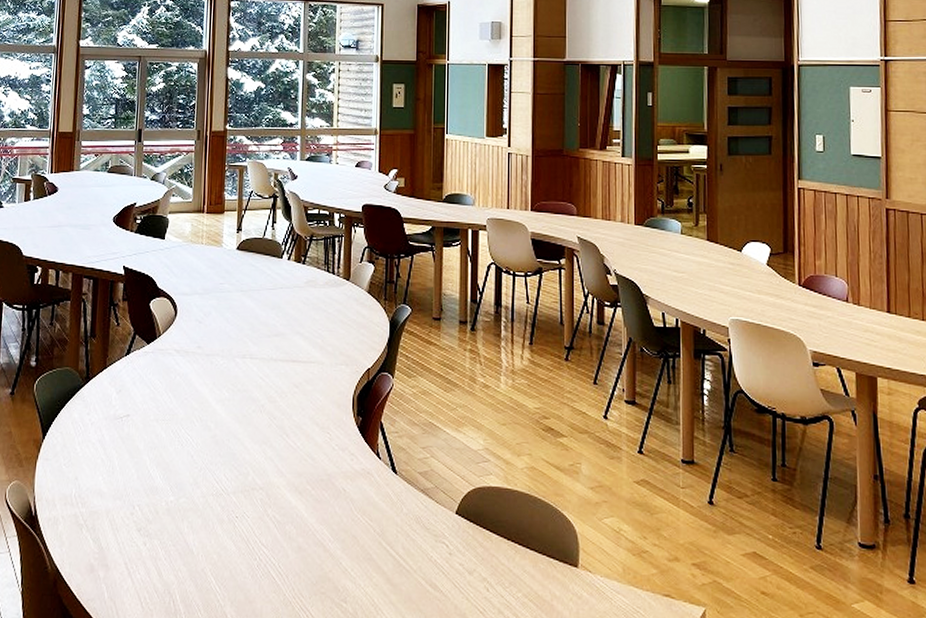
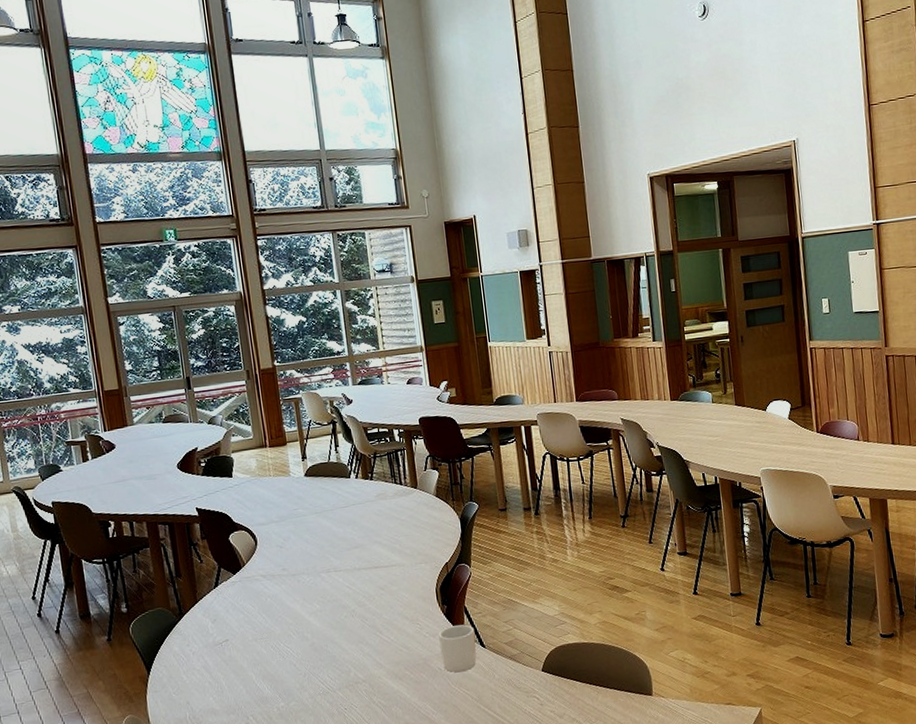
mug: none [347,442,388,498] -> present [438,624,477,673]

